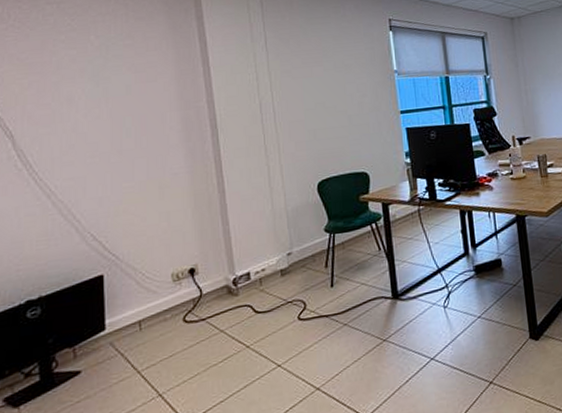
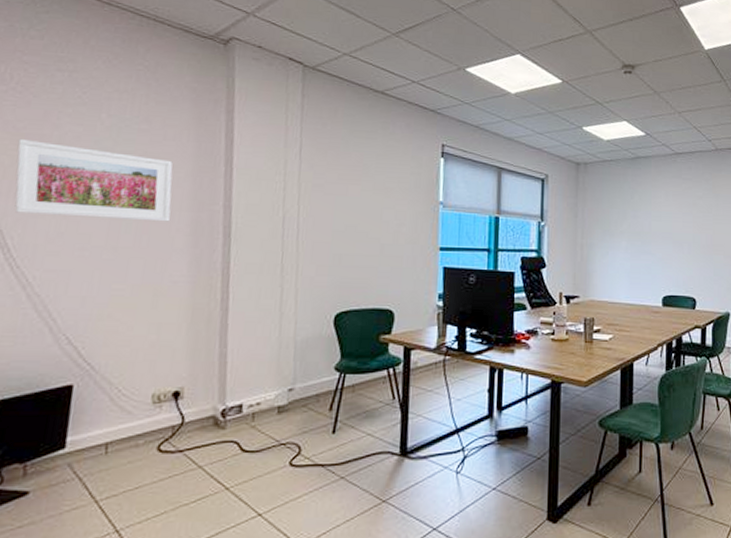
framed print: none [23,68,164,133] -> present [14,138,173,222]

